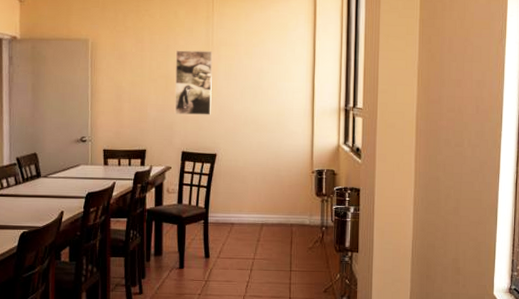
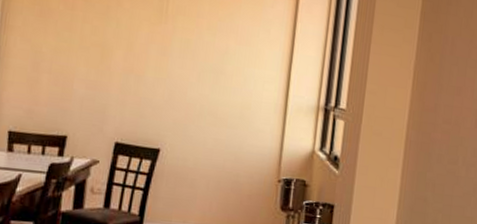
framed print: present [174,50,213,115] -> none [109,14,166,100]

